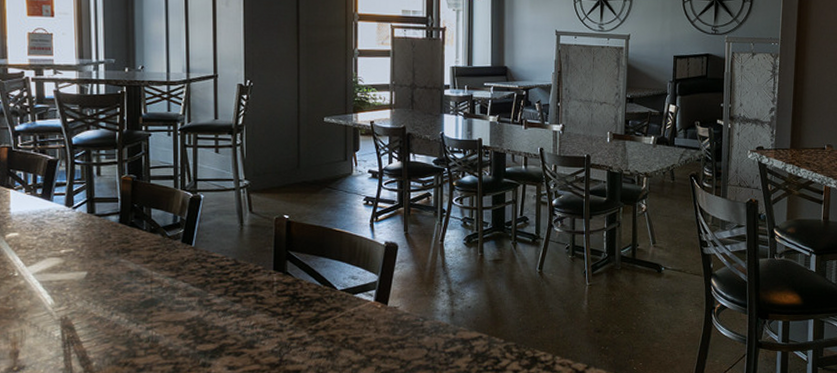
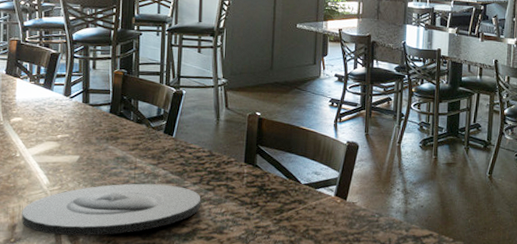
plate: none [24,298,228,359] -> present [22,183,201,236]

